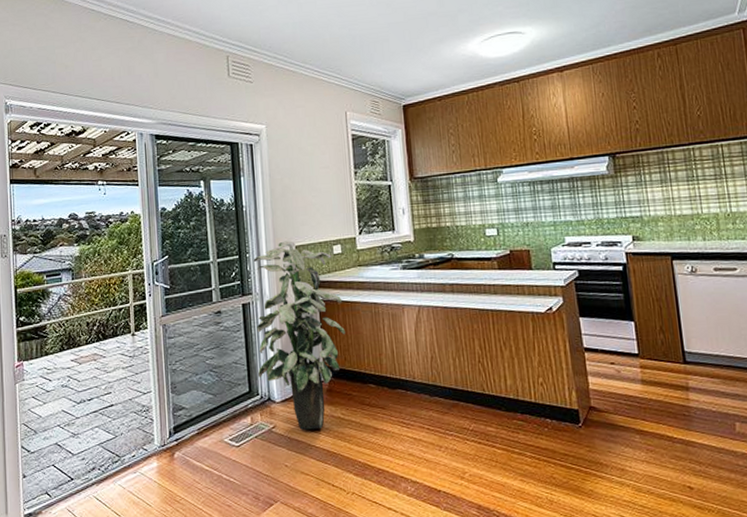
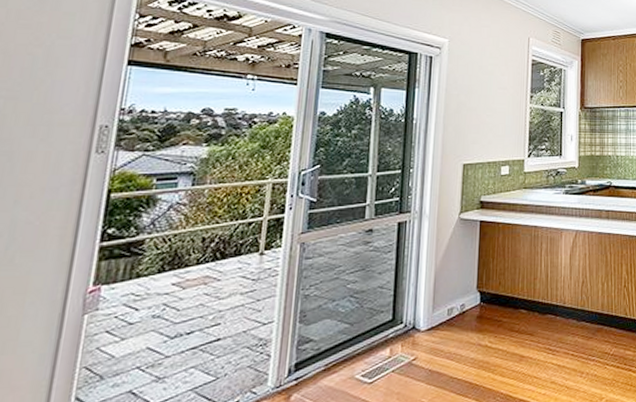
indoor plant: present [253,241,345,430] -> none [405,158,504,361]

